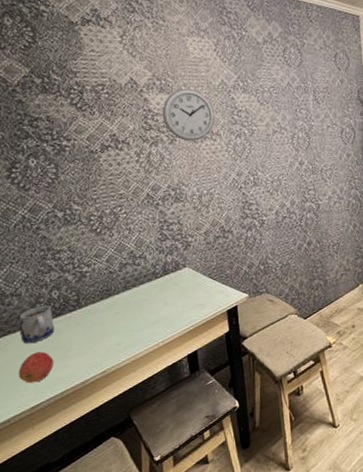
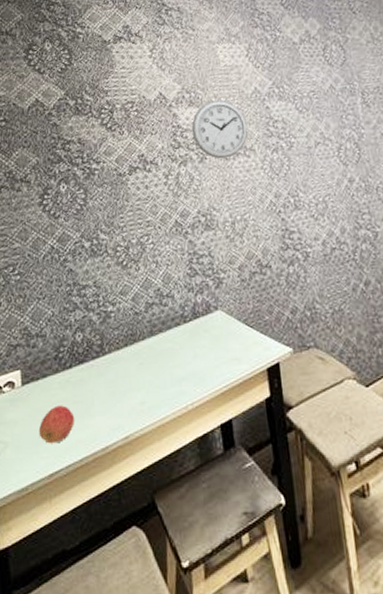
mug: present [19,305,55,344] -> none [42,350,77,395]

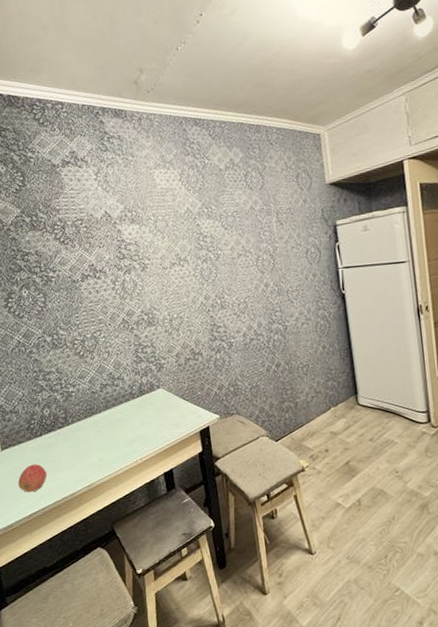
wall clock: present [191,100,248,159] -> none [134,218,182,268]

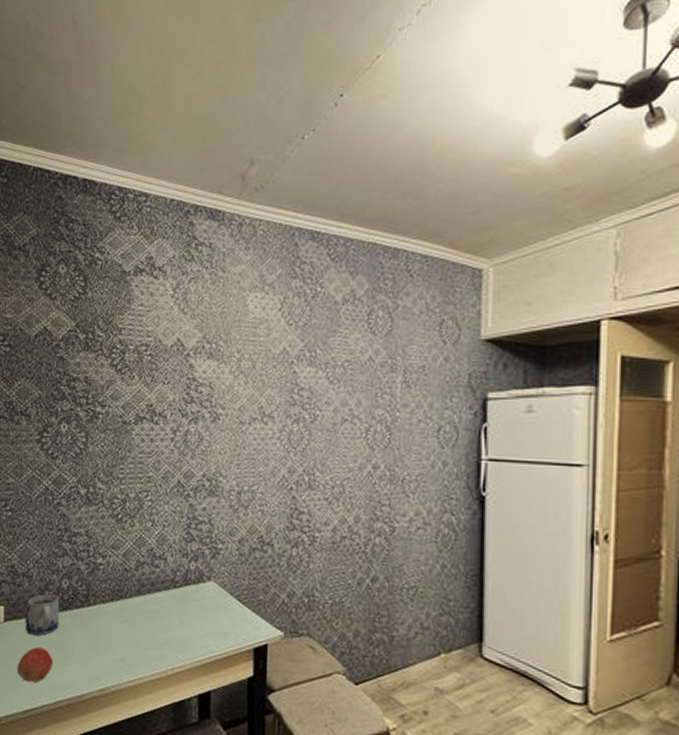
mug: none [17,422,47,457] -> present [25,594,60,636]

